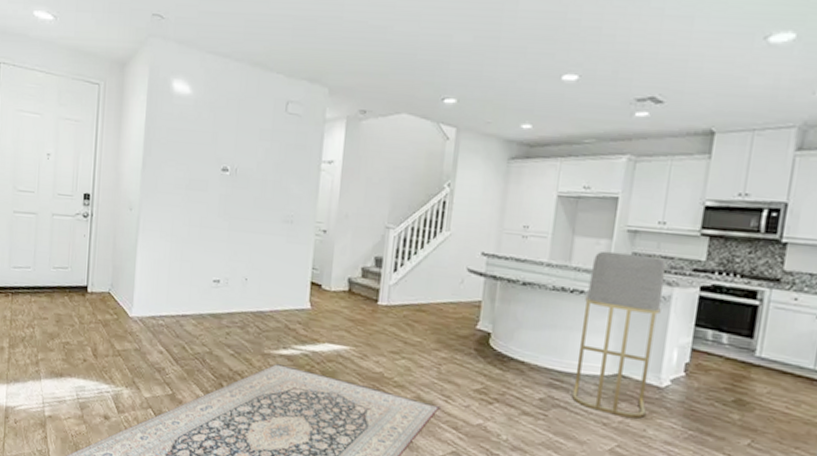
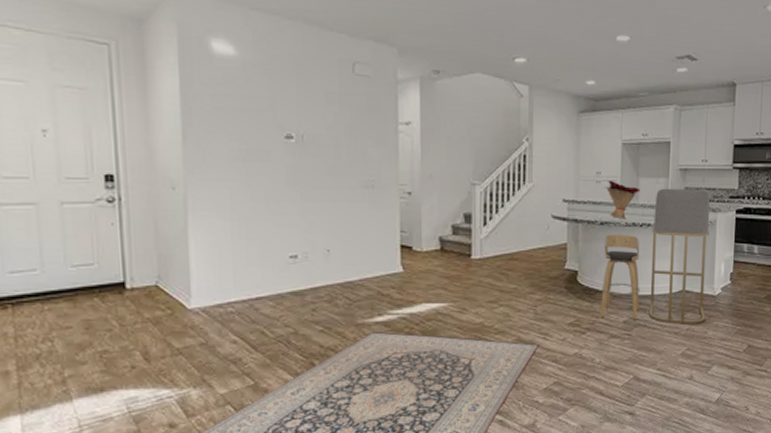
bar stool: none [512,296,568,400] -> present [601,234,641,320]
flower bouquet: none [532,236,576,282] -> present [605,180,641,219]

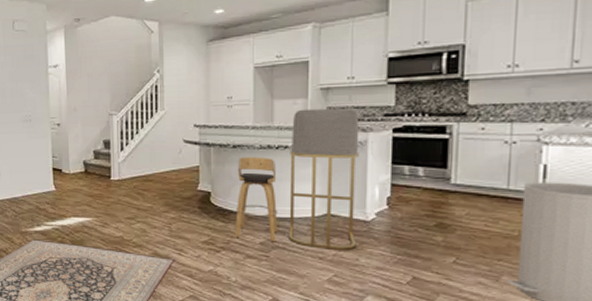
flower bouquet: present [605,180,641,219] -> none [237,104,276,142]

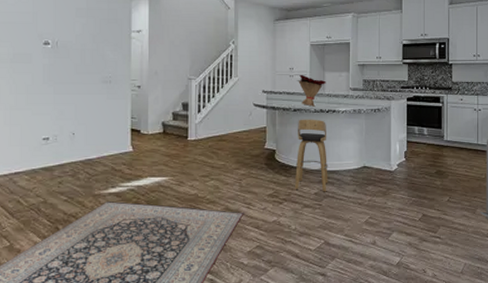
flower bouquet: none [237,104,276,142] -> present [297,74,326,107]
bar stool: present [289,107,360,250] -> none [336,80,385,196]

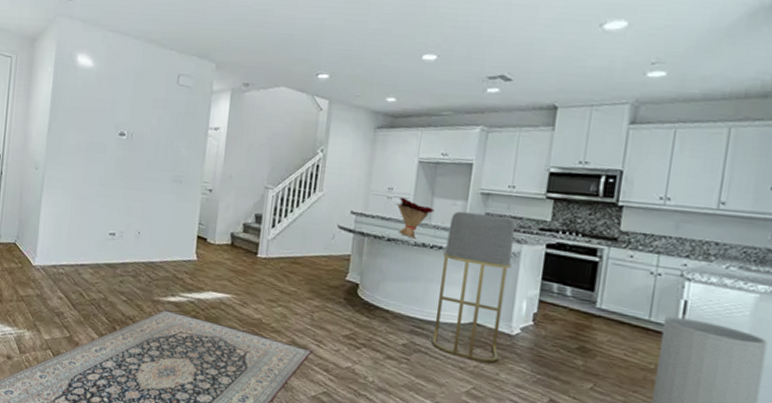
bar stool: present [295,119,328,192] -> none [378,251,428,345]
bar stool: none [336,80,385,196] -> present [432,211,515,364]

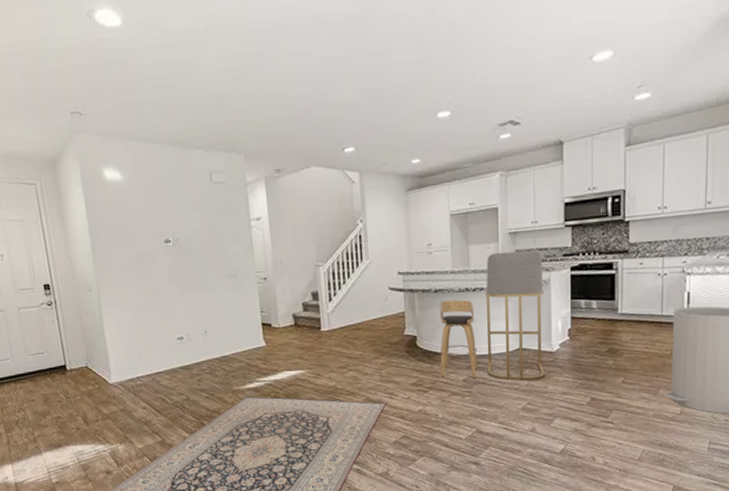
bar stool: none [378,251,428,345] -> present [440,299,478,378]
flower bouquet: present [396,197,435,239] -> none [437,250,471,286]

